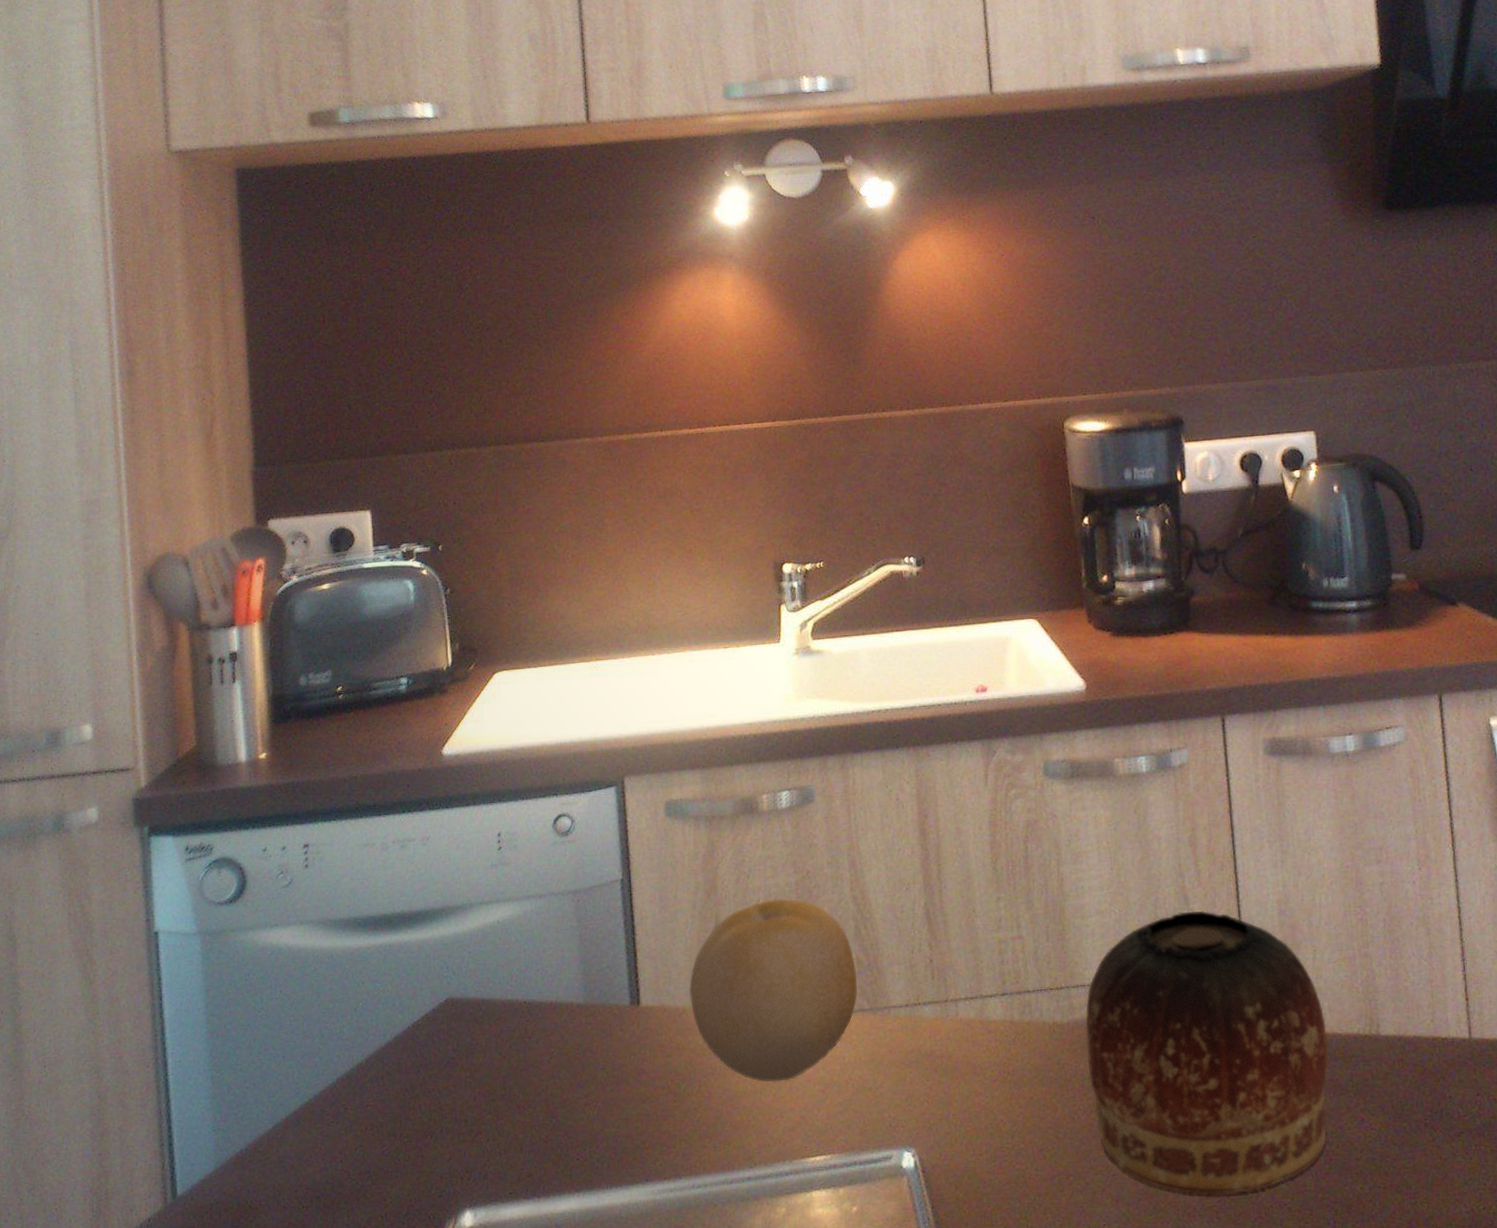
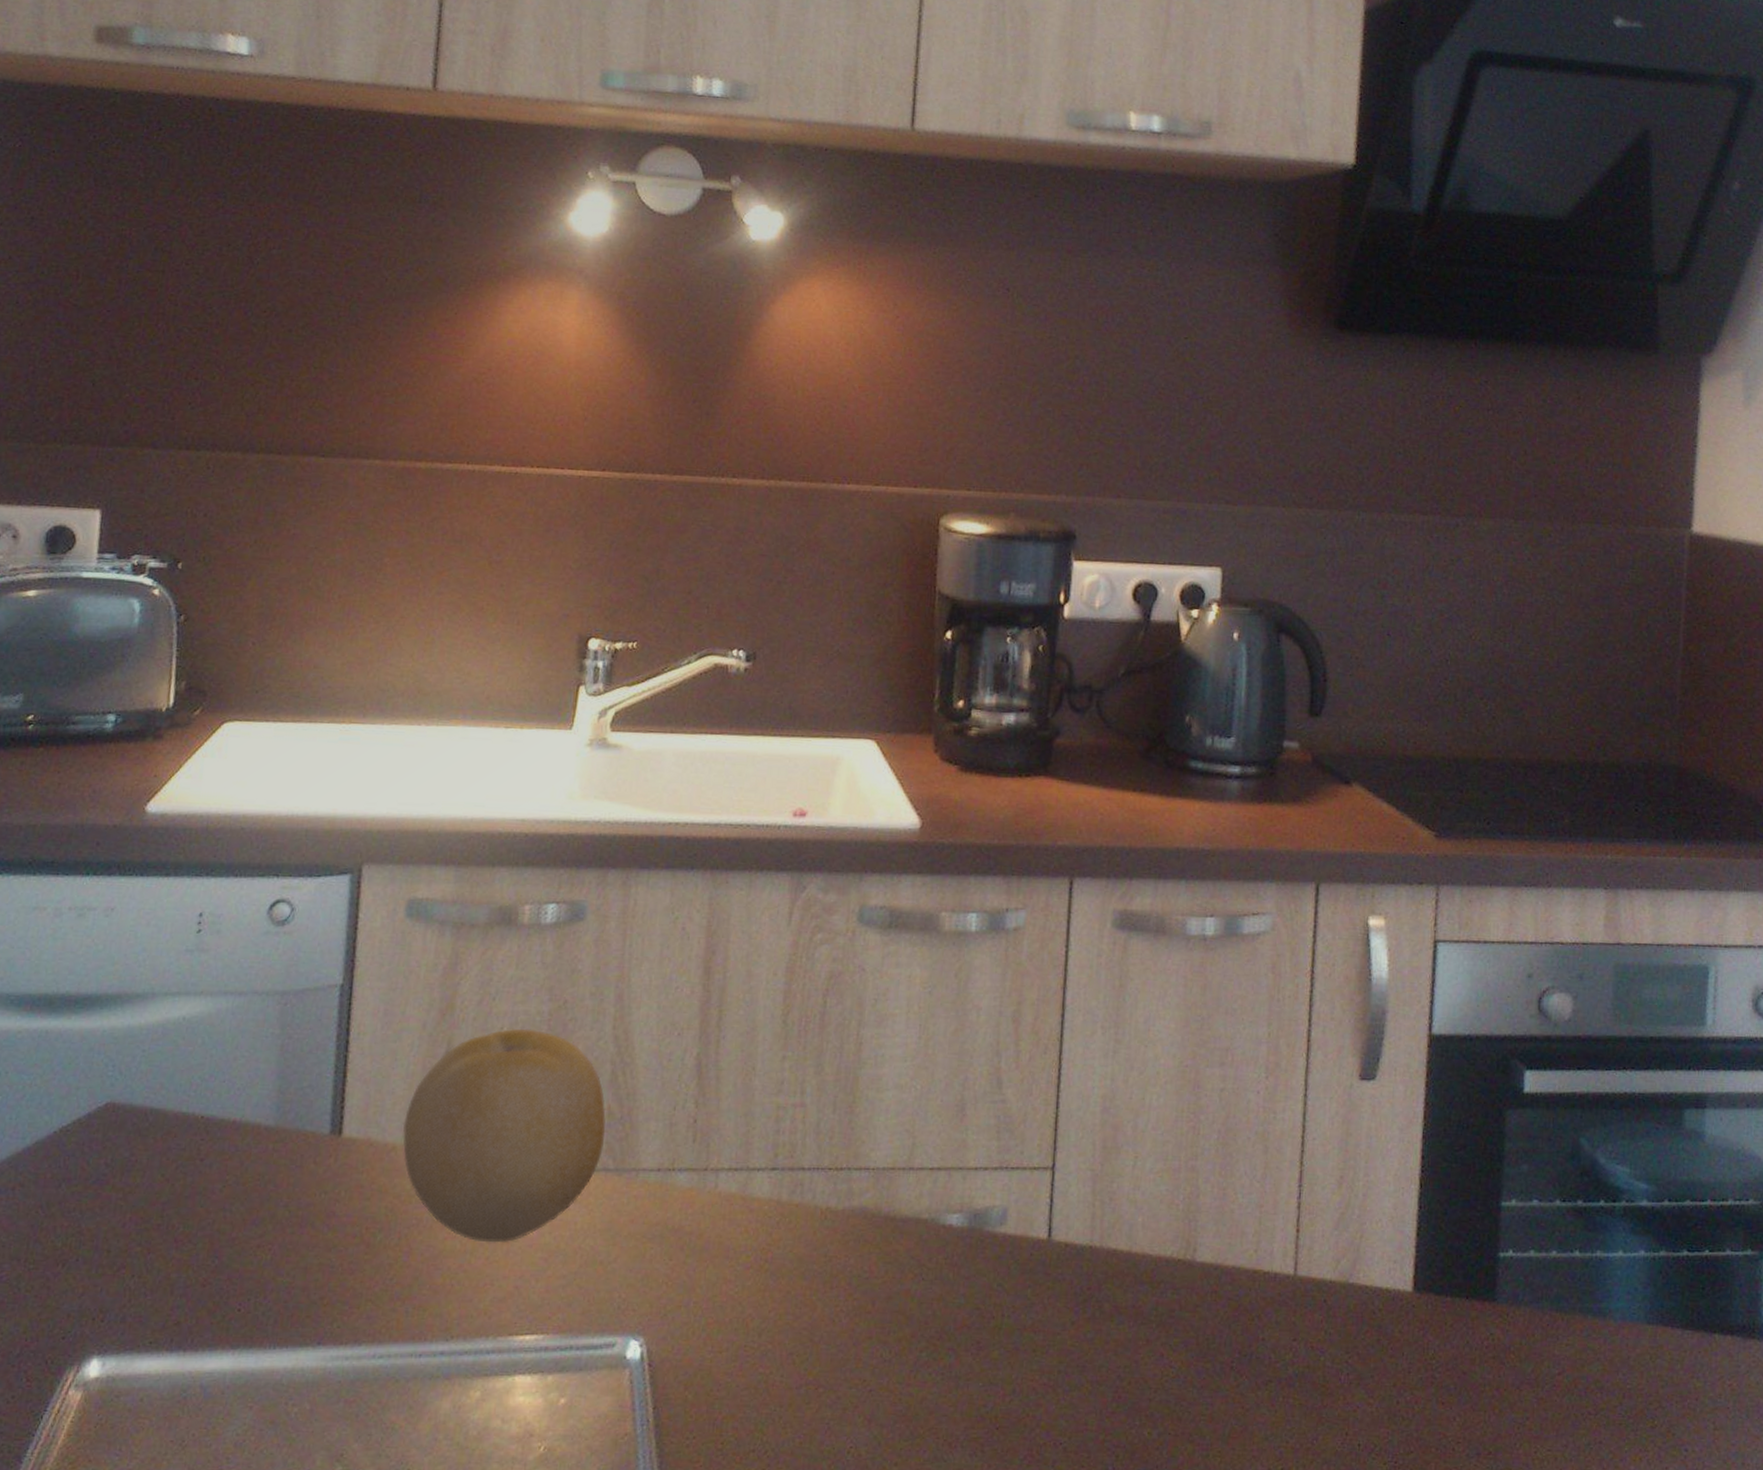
bowl: present [1085,910,1329,1195] -> none [858,1096,1137,1426]

